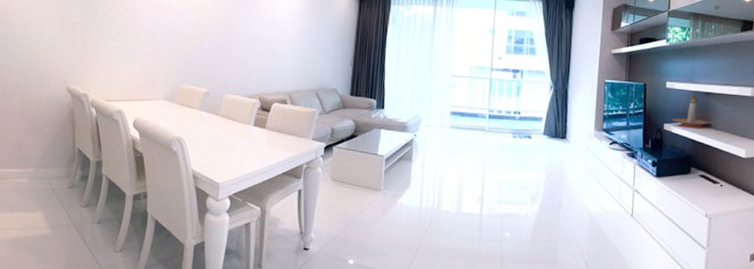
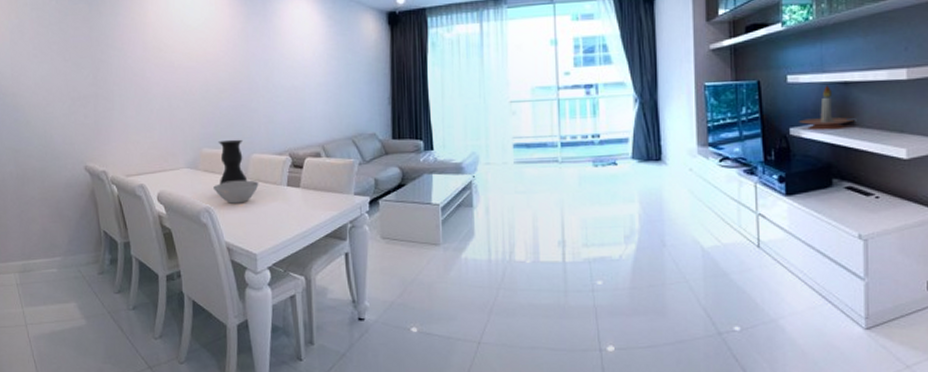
bowl: none [187,115,229,137] -> present [213,180,259,204]
vase: none [193,79,219,119] -> present [218,139,248,185]

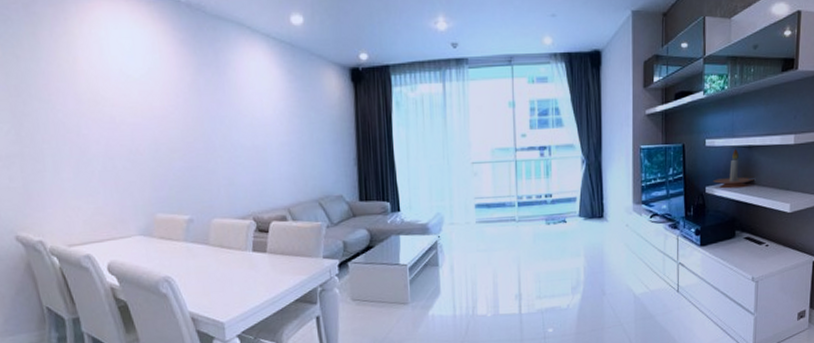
bowl: present [213,180,259,204] -> none [172,246,222,272]
vase: present [218,139,248,185] -> none [174,203,210,252]

